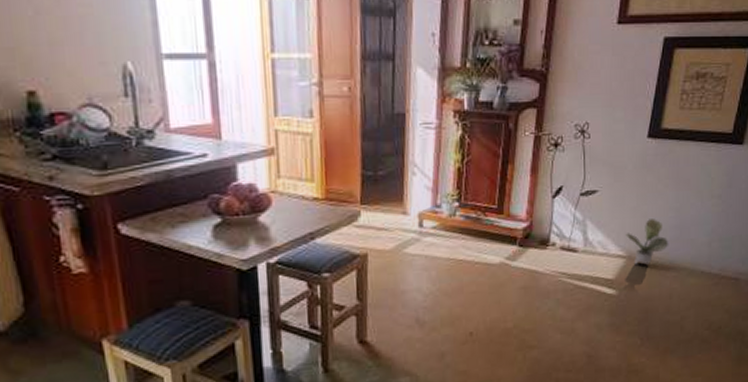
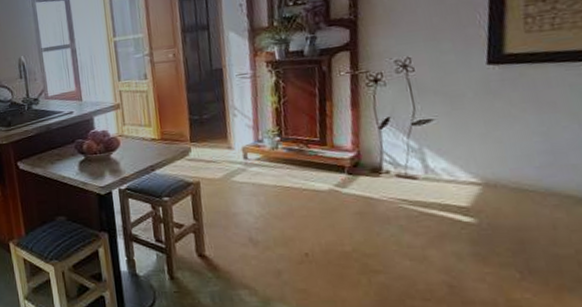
potted plant: present [626,219,669,265] -> none [476,144,541,192]

